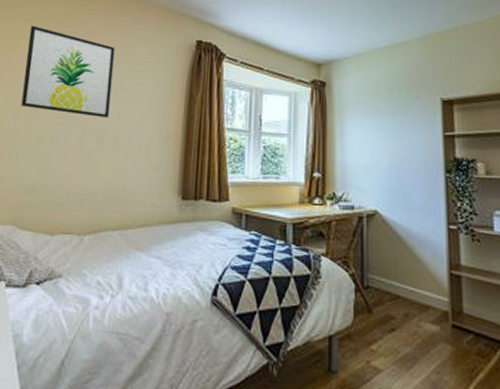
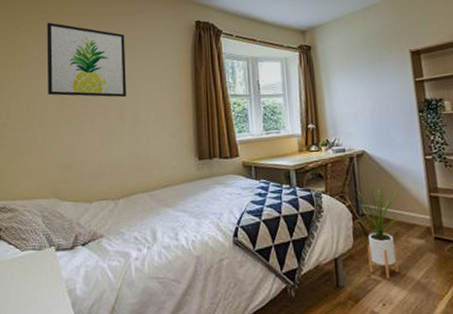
house plant: none [358,247,416,369] -> present [354,180,403,279]

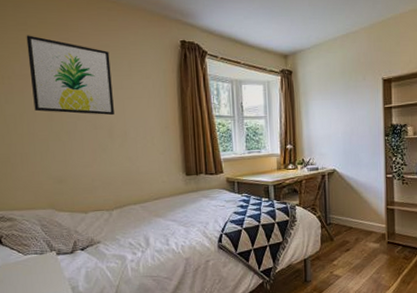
house plant: present [354,180,403,279] -> none [323,194,363,275]

